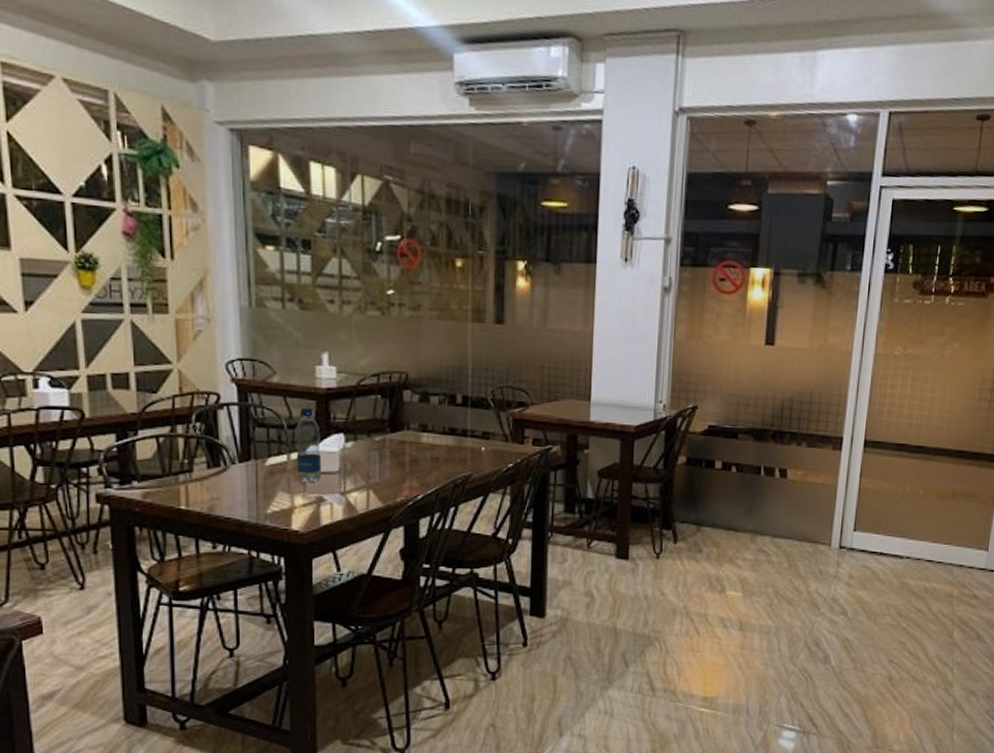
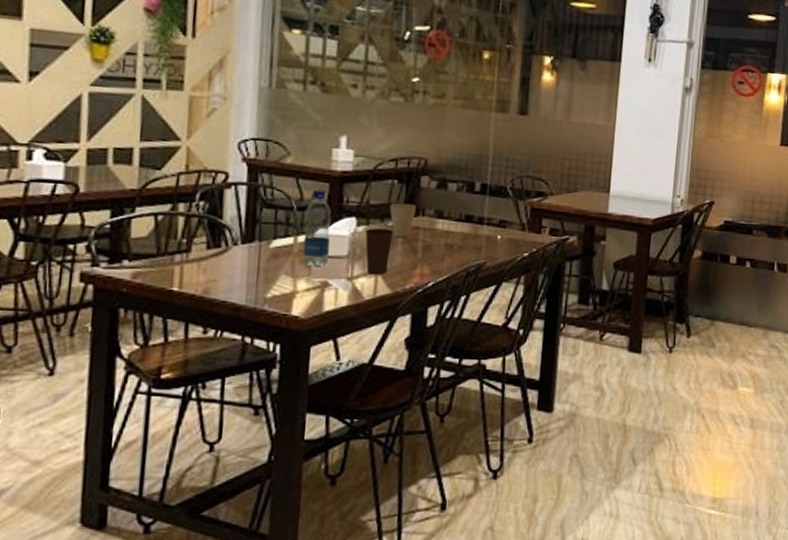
cup: none [354,443,381,489] -> present [365,228,393,275]
cup: none [375,417,401,452] -> present [389,202,416,238]

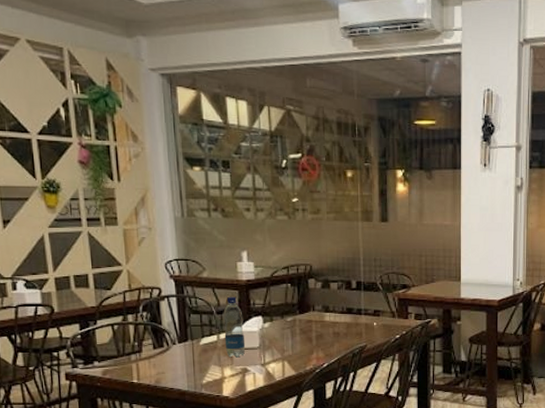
cup: present [365,228,393,275] -> none [270,323,292,361]
cup: present [389,202,416,238] -> none [287,302,307,330]

